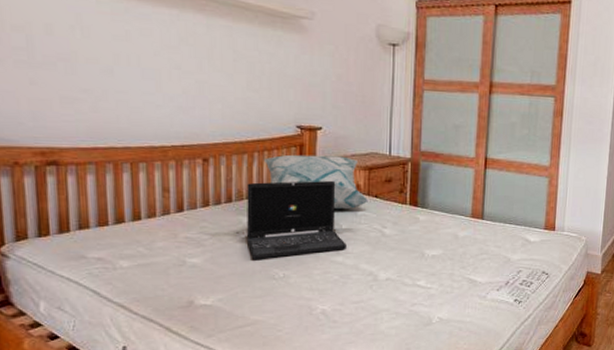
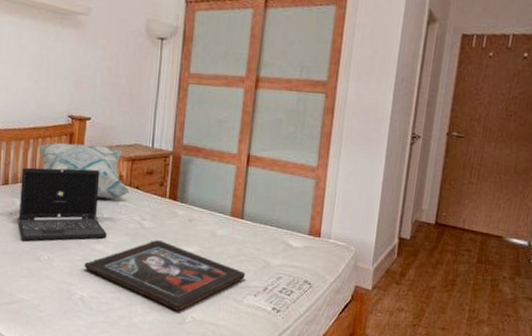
religious icon: none [324,247,489,313] -> present [84,240,246,311]

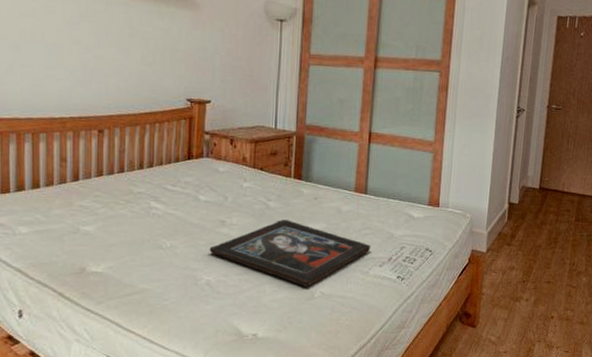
laptop: present [19,167,107,242] -> none [138,152,232,230]
decorative pillow: present [37,142,131,199] -> none [154,127,255,182]

